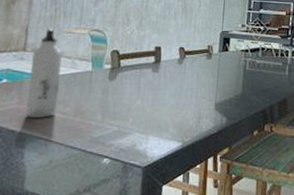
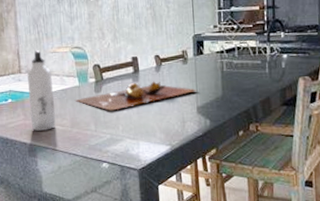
cutting board: none [83,72,218,101] -> present [74,81,198,111]

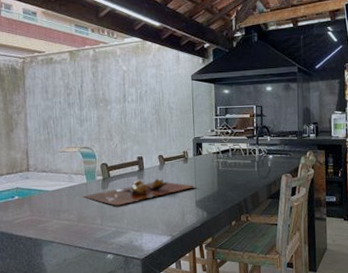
water bottle: present [26,51,56,131] -> none [34,150,63,226]

